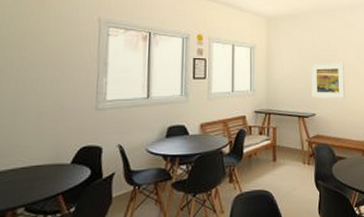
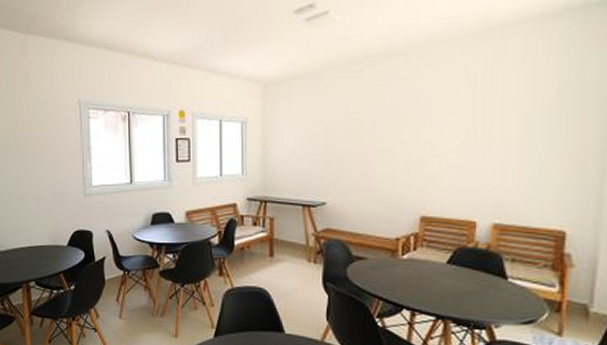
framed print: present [311,63,345,99] -> none [321,135,371,184]

